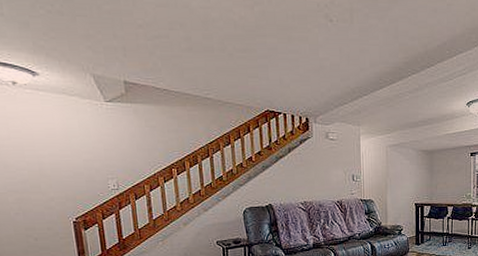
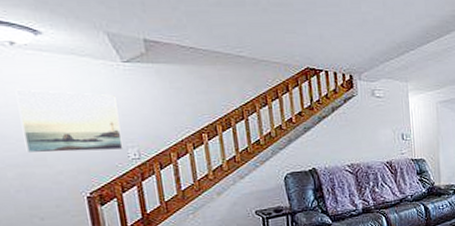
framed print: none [16,124,105,182] -> present [15,89,123,154]

